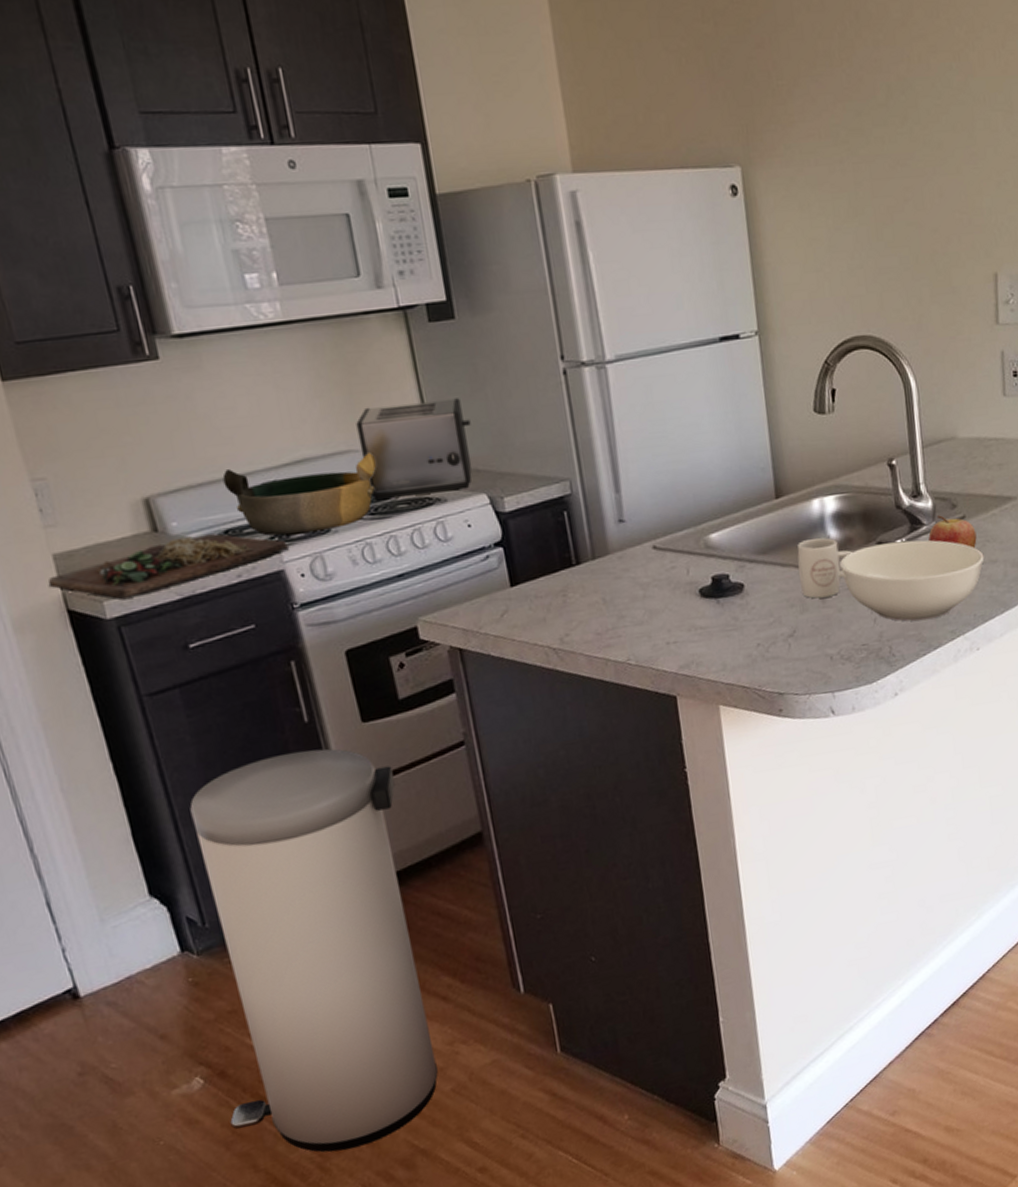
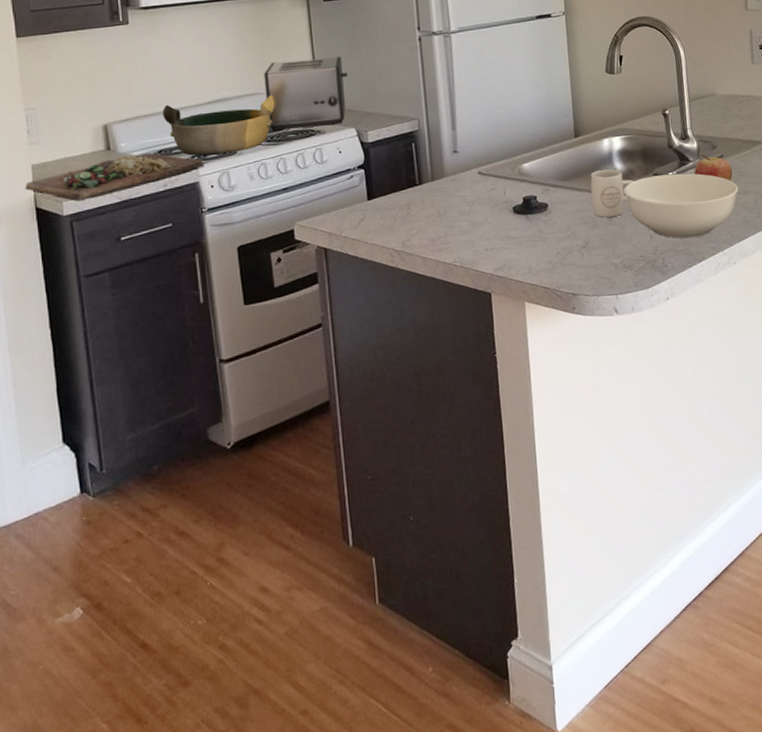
pedal bin: present [189,748,438,1152] -> none [99,325,275,686]

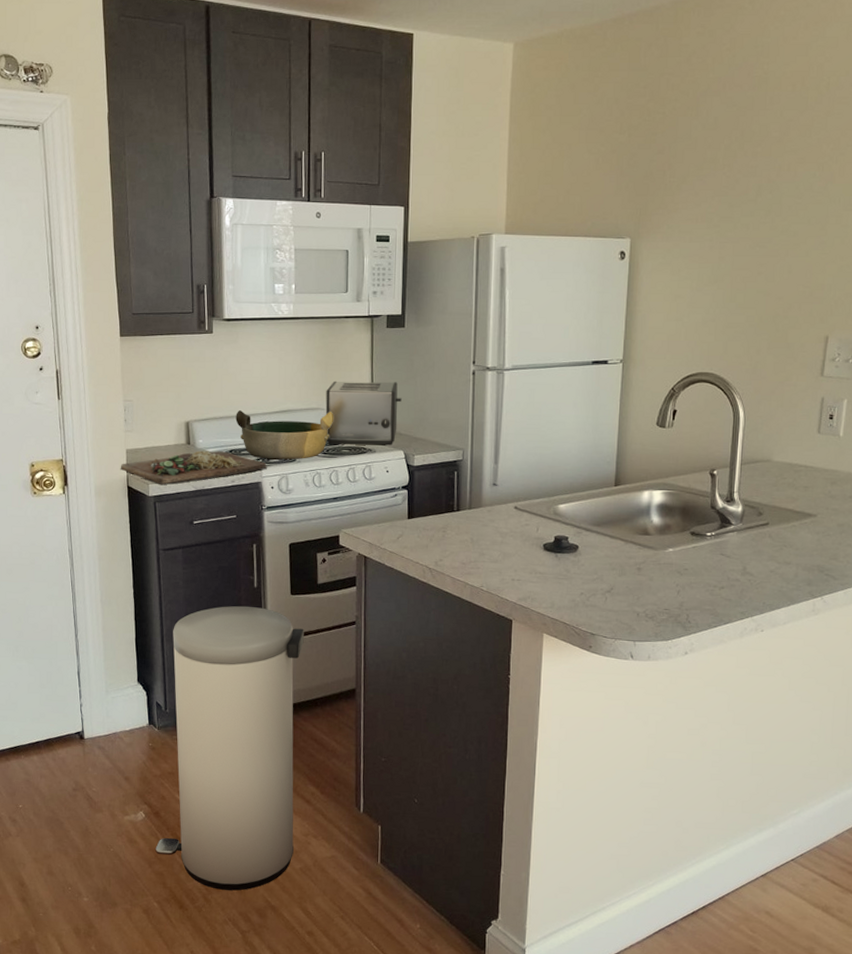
pedal bin: none [99,325,275,686] -> present [155,606,304,891]
mug: present [590,169,634,218] -> none [622,521,669,567]
bowl: present [624,173,739,239] -> none [657,533,780,600]
fruit: present [694,154,733,181] -> none [734,519,776,550]

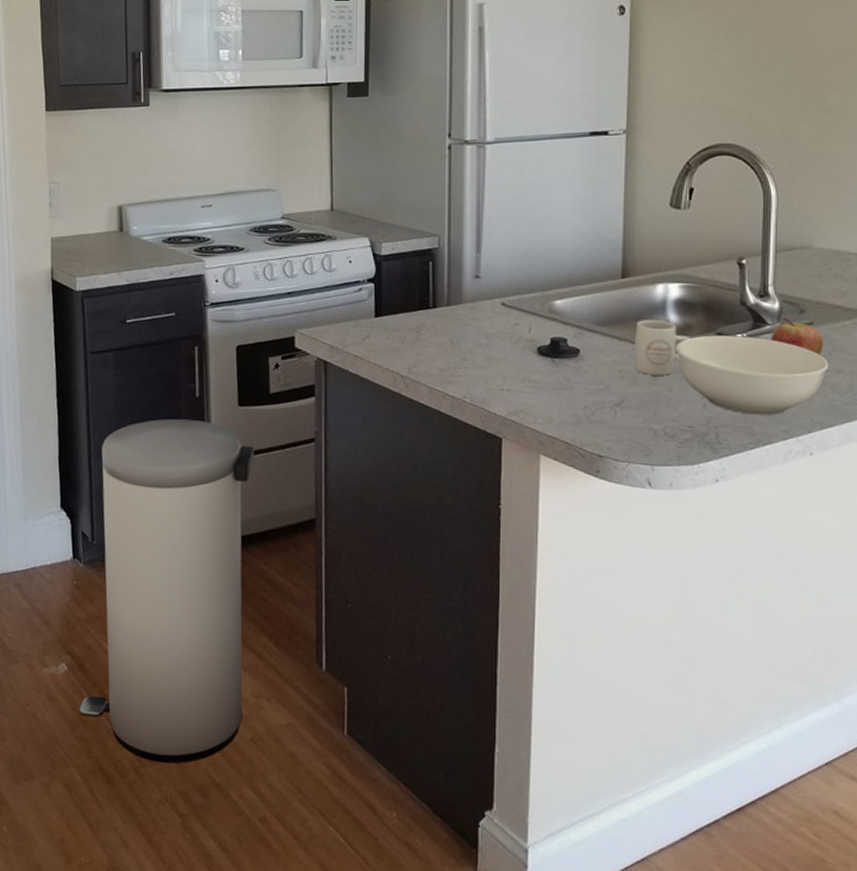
cutting board: present [120,450,268,485] -> none [44,238,212,279]
cooking pot: present [235,410,334,460] -> none [175,193,288,249]
toaster: present [325,381,402,446] -> none [277,158,366,232]
mug: none [622,521,669,567] -> present [633,320,690,376]
bowl: none [657,533,780,600] -> present [676,335,829,416]
fruit: none [734,519,776,550] -> present [771,318,823,355]

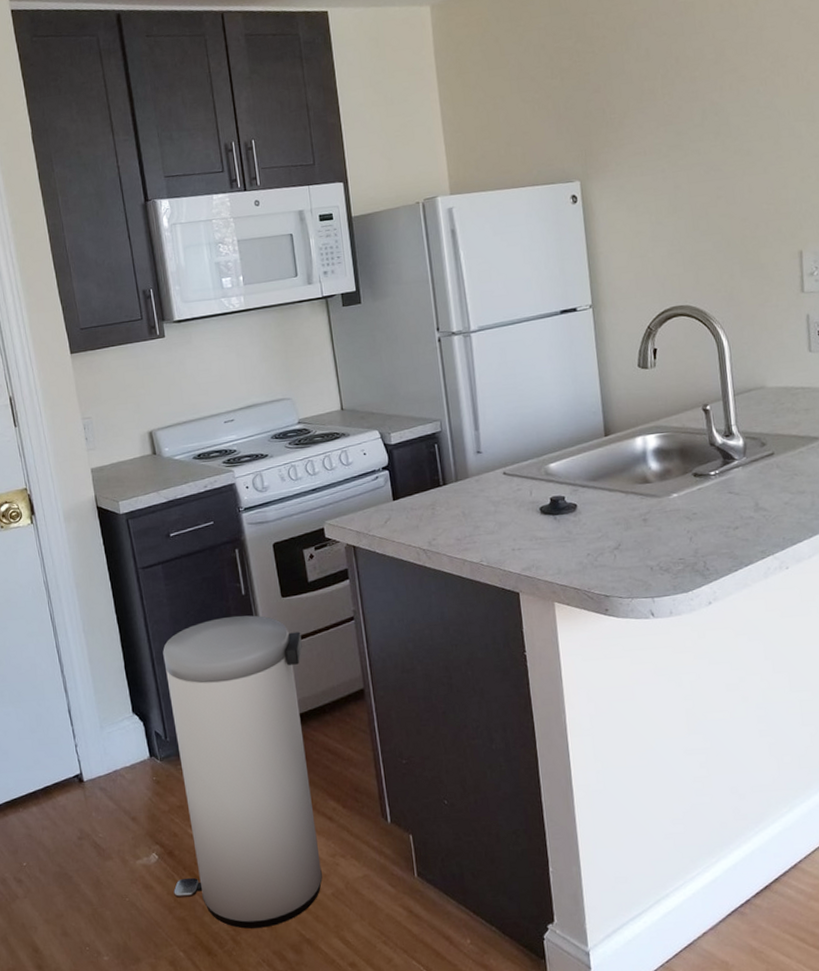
mug: present [633,320,690,376] -> none [622,469,671,519]
bowl: present [676,335,829,416] -> none [659,472,793,542]
fruit: present [771,318,823,355] -> none [740,452,785,481]

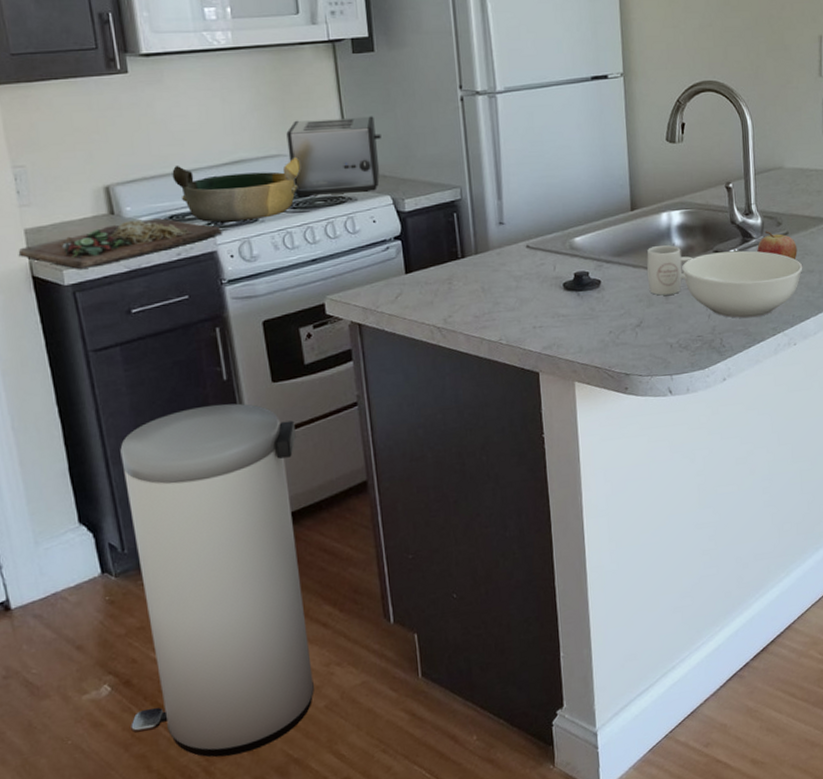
cutting board: none [87,456,240,501] -> present [18,218,223,270]
cooking pot: none [199,400,302,459] -> present [172,157,301,223]
toaster: none [289,360,369,435] -> present [286,116,381,197]
mug: none [622,469,671,519] -> present [646,245,693,296]
bowl: none [659,472,793,542] -> present [682,250,803,319]
fruit: none [740,452,785,481] -> present [757,231,797,260]

